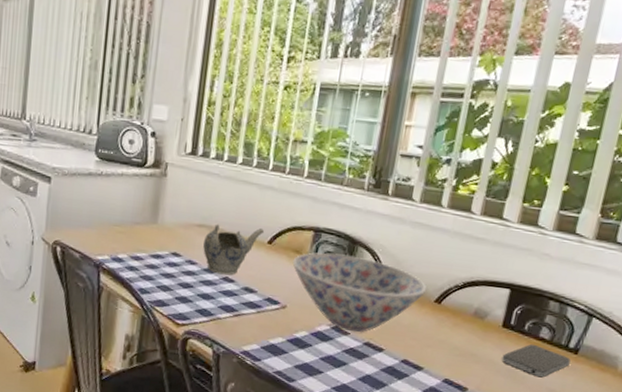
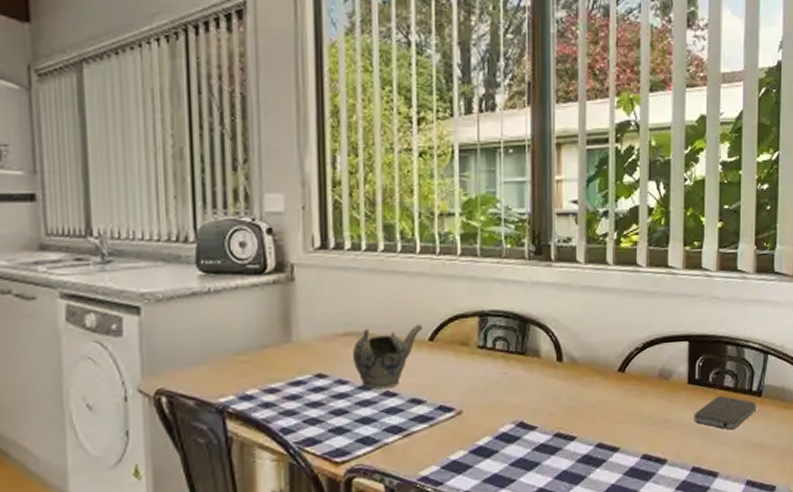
bowl: present [292,252,428,332] -> none [461,337,608,425]

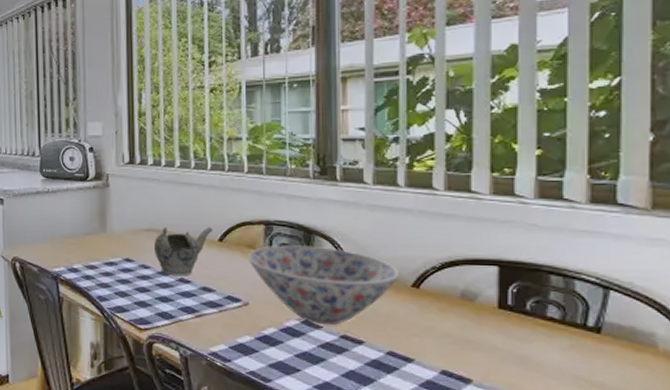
bowl: none [461,337,608,425] -> present [247,245,400,325]
smartphone: present [694,395,756,430] -> none [506,325,593,363]

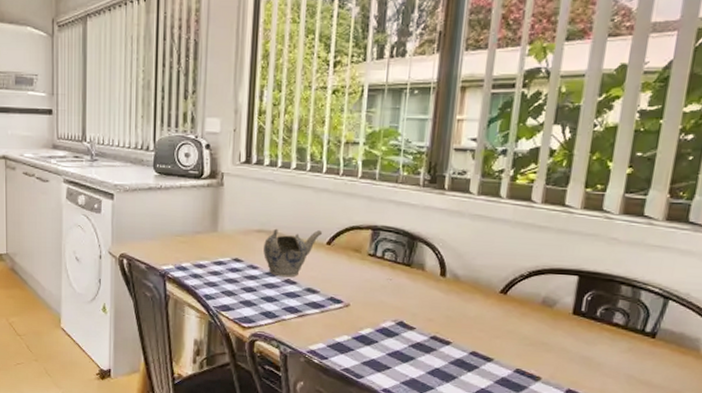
bowl: present [247,245,400,325] -> none [352,250,492,327]

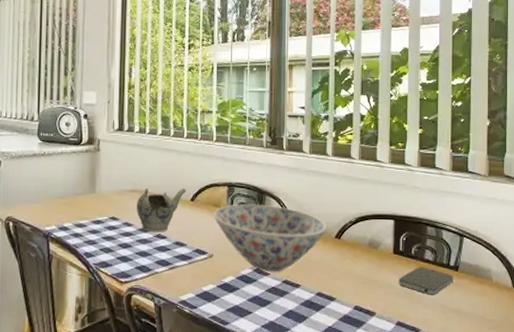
bowl: none [352,250,492,327] -> present [213,204,327,272]
smartphone: none [574,330,648,364] -> present [398,266,454,295]

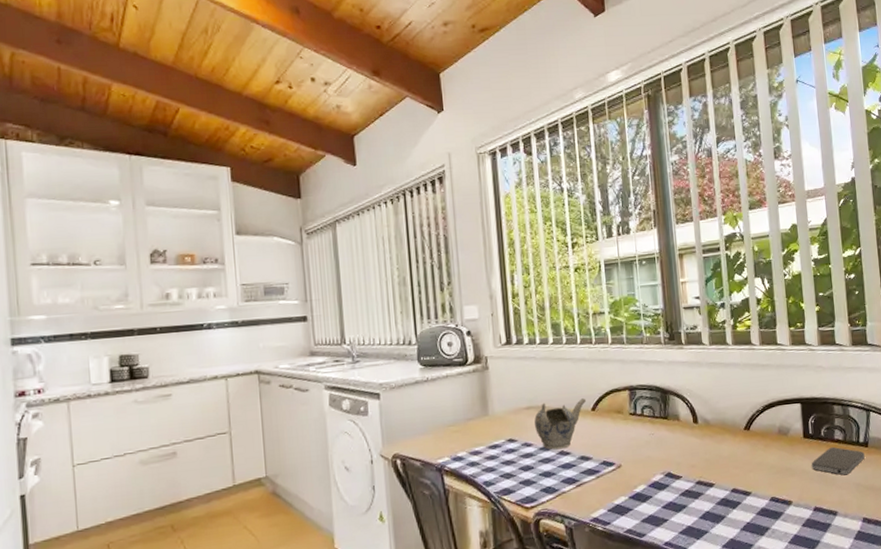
bowl: present [213,204,327,272] -> none [617,404,735,475]

